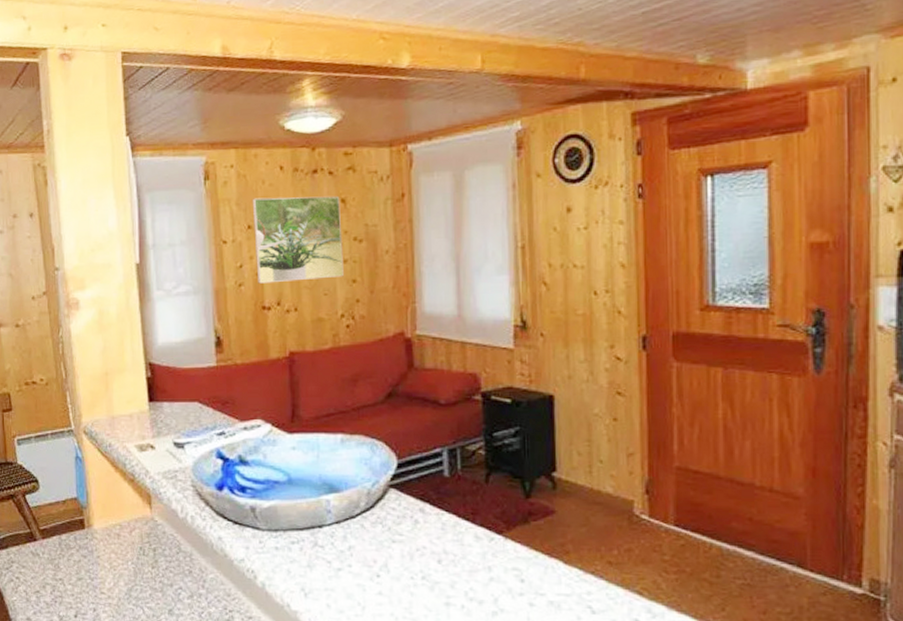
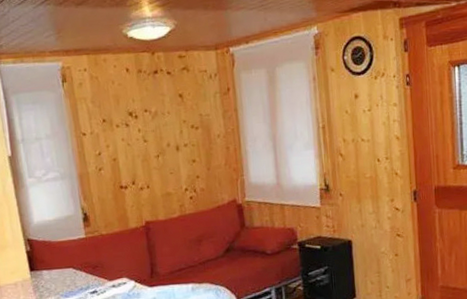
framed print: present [252,195,343,284] -> none [104,92,185,168]

